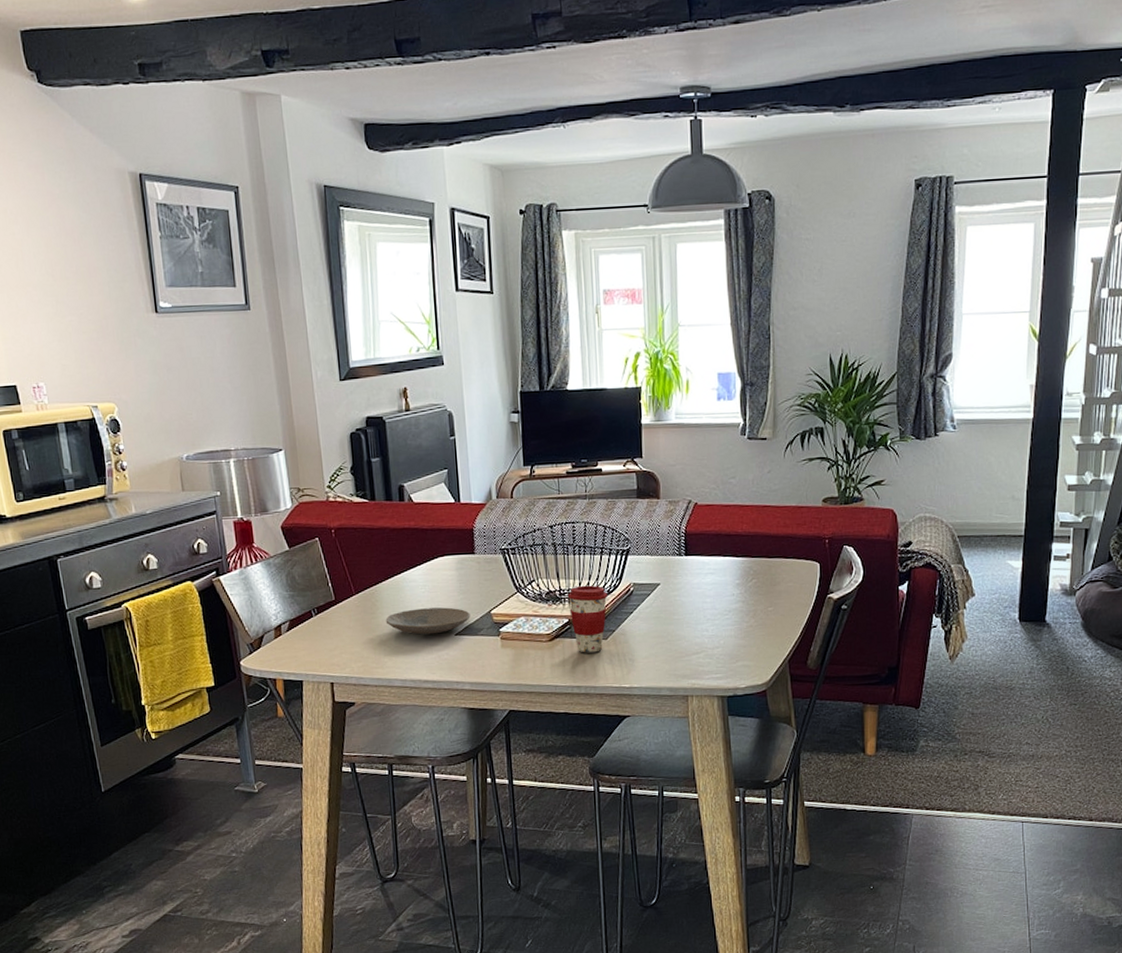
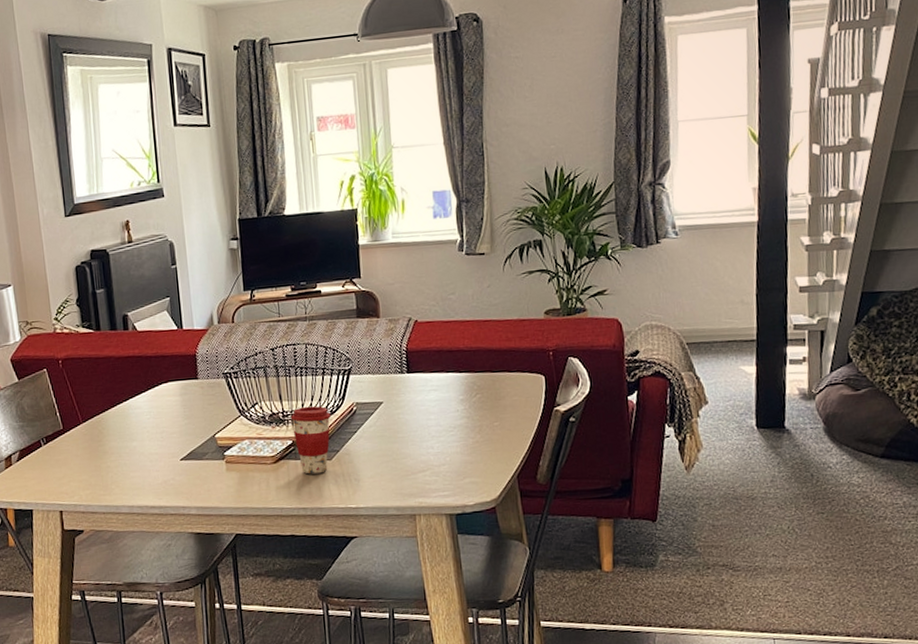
plate: present [385,607,470,635] -> none [112,432,195,461]

